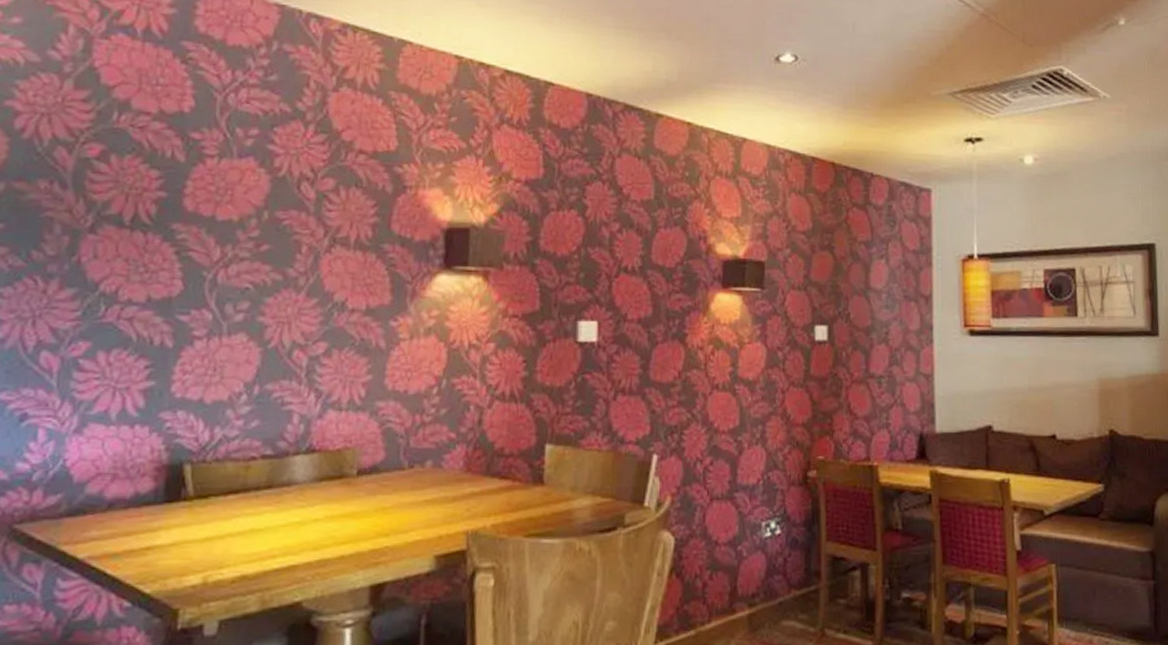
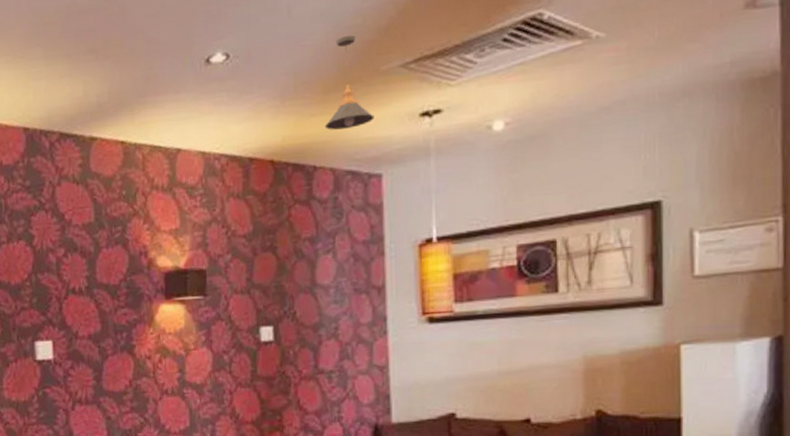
pendant light: none [882,58,926,143] -> present [324,35,374,130]

